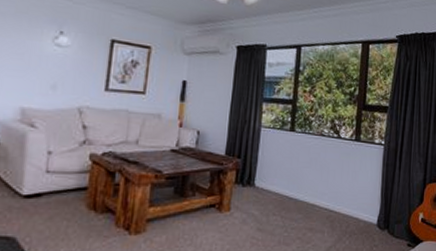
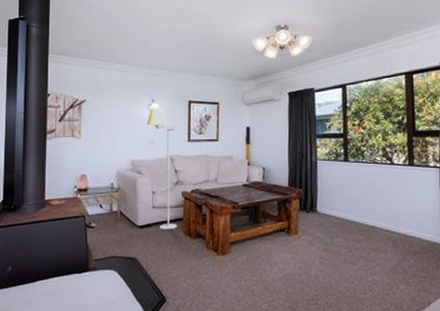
floor lamp: none [49,43,90,202] -> present [146,109,177,230]

